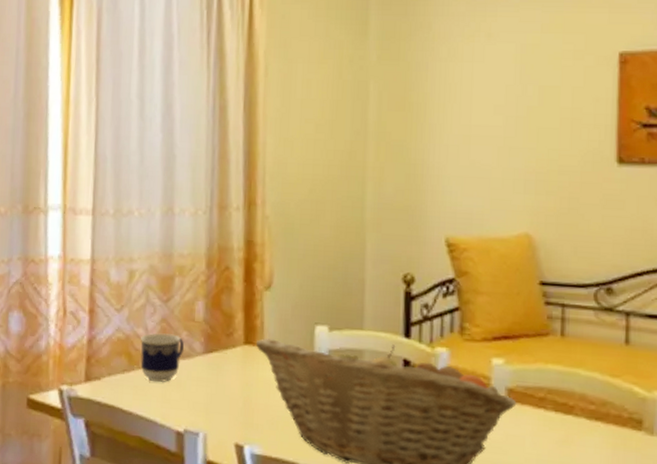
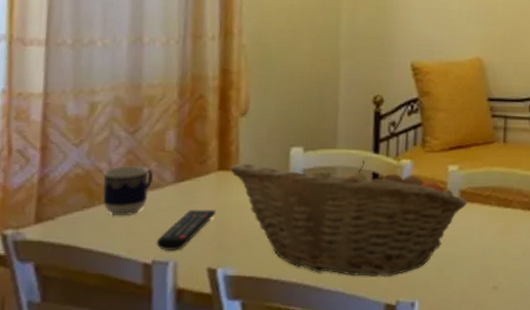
remote control: none [187,382,243,423] -> present [156,210,217,252]

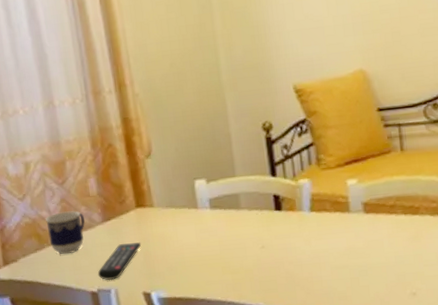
fruit basket: present [231,160,468,277] -> none [146,184,373,291]

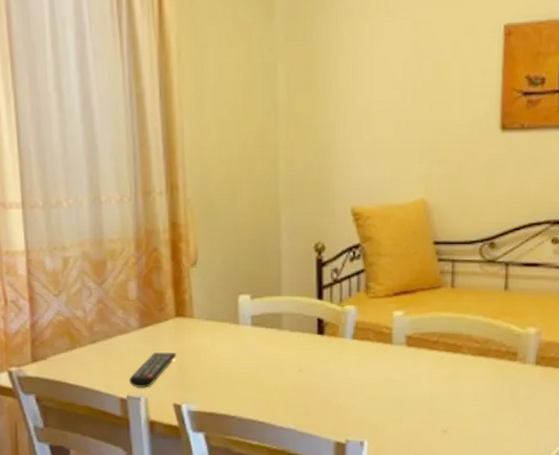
cup: present [45,211,86,255] -> none [79,313,122,358]

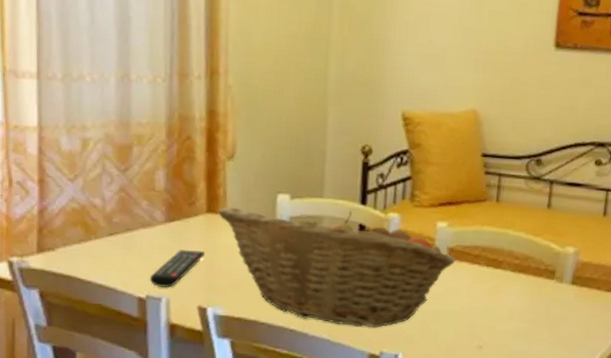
fruit basket: none [187,306,415,417] -> present [219,207,456,328]

